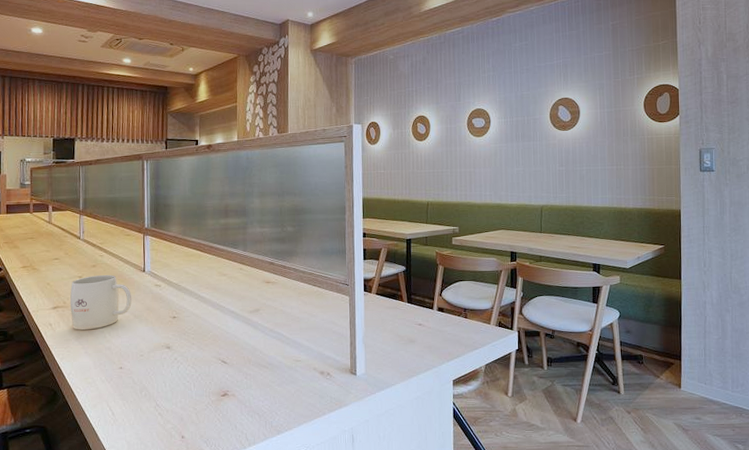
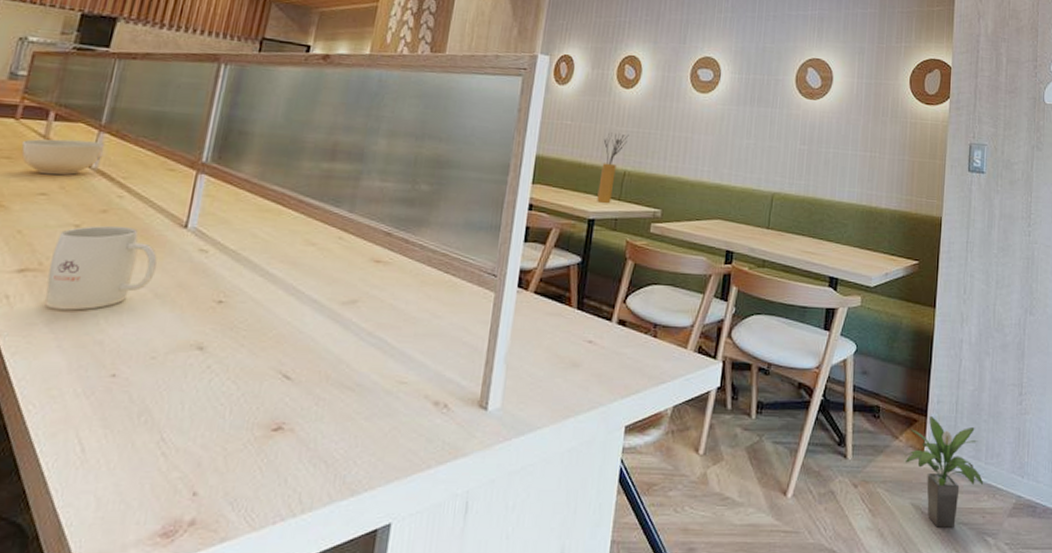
bowl: none [37,222,85,247] -> present [21,139,104,176]
vase: none [409,174,427,227] -> present [597,132,629,204]
potted plant: none [666,360,731,439] -> present [905,417,983,528]

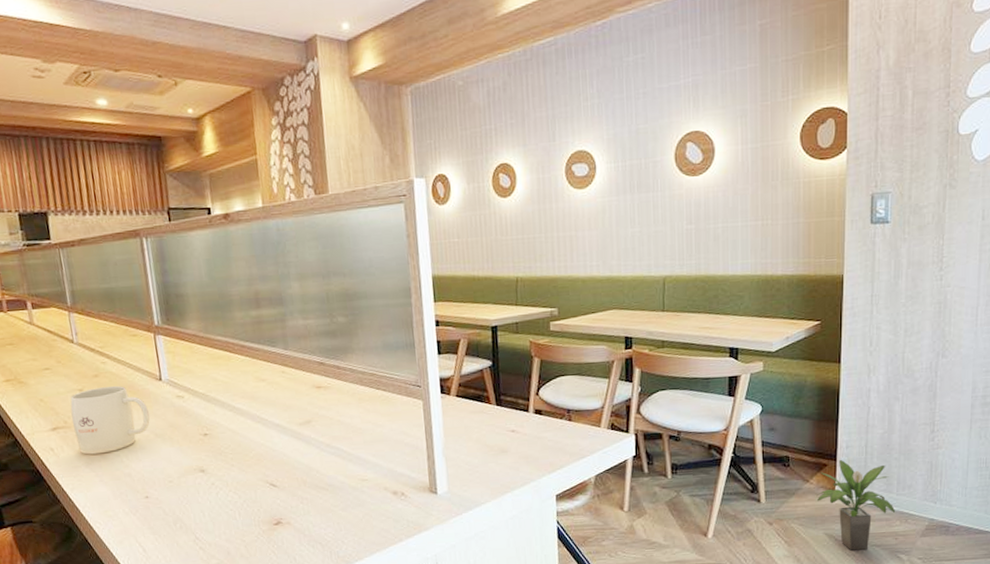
bowl: present [21,139,104,176] -> none [15,321,77,354]
vase: present [597,132,629,204] -> none [491,242,515,311]

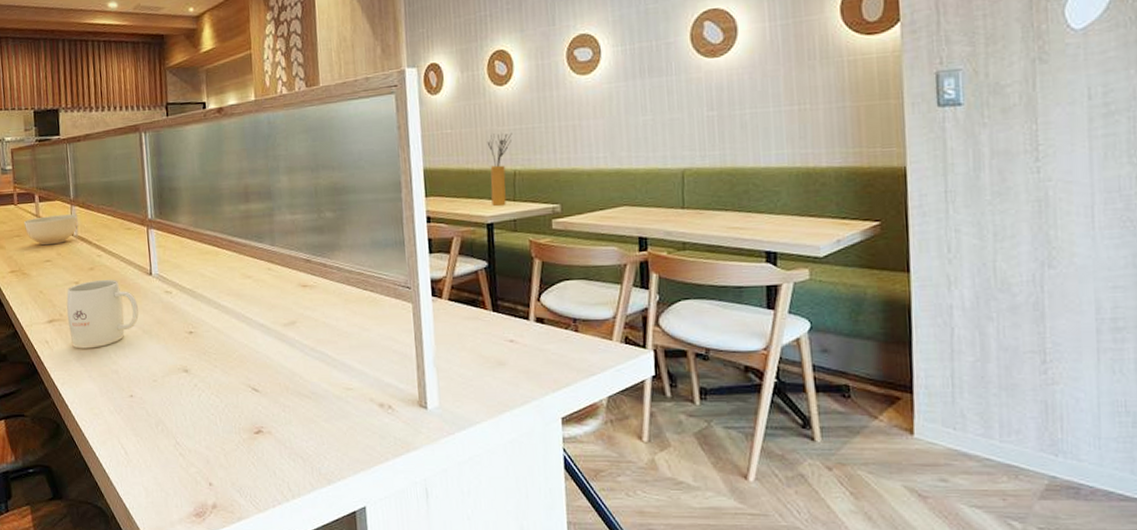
bowl: none [15,321,77,354] -> present [23,214,78,246]
vase: none [491,242,515,311] -> present [487,132,512,207]
potted plant: present [816,460,895,551] -> none [889,393,999,511]

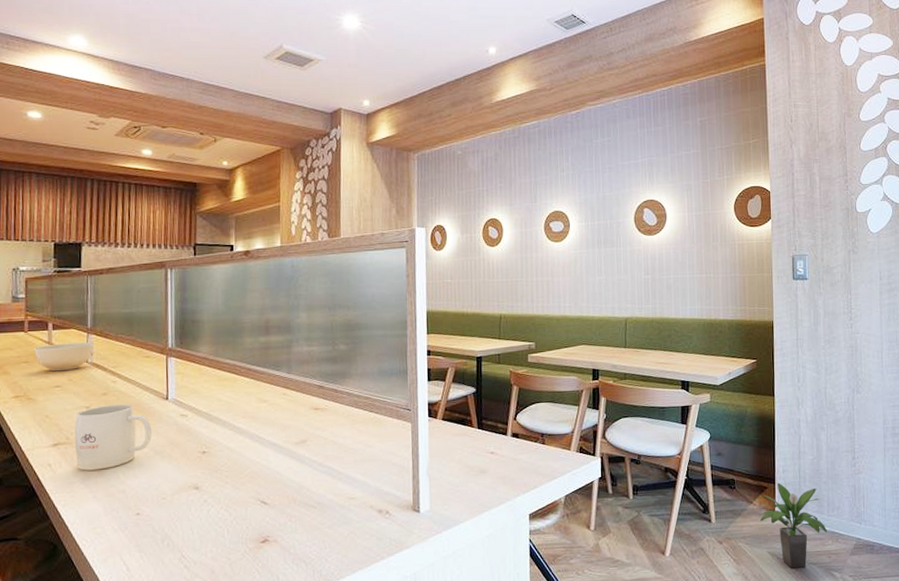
vase: present [487,132,512,207] -> none [479,284,500,344]
potted plant: none [889,393,999,511] -> present [759,483,827,568]

